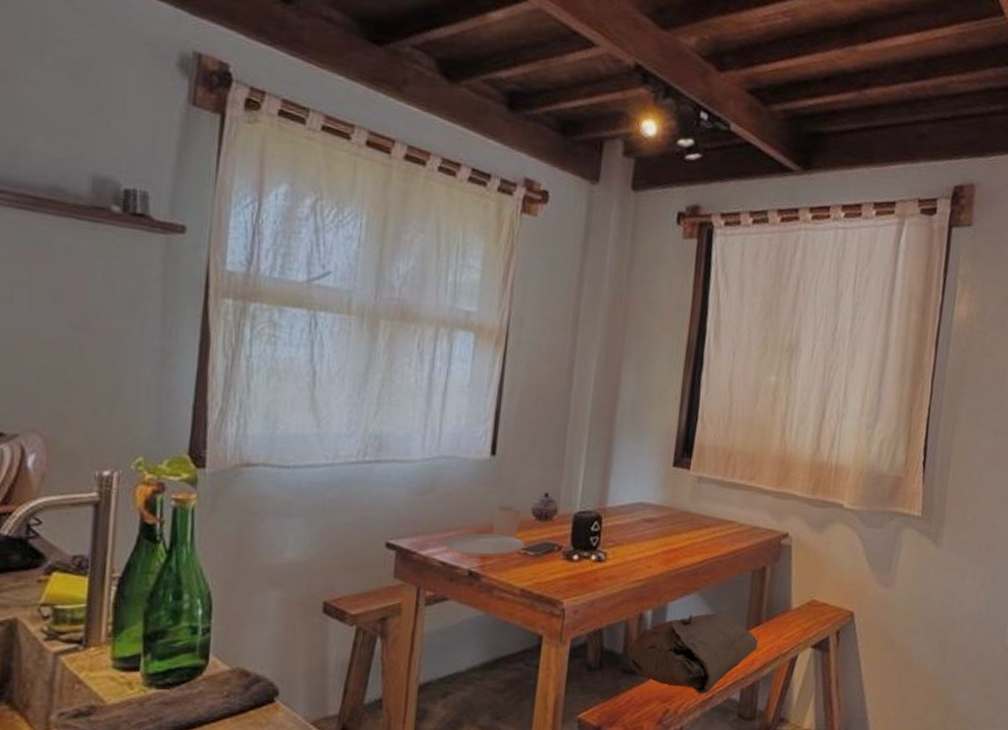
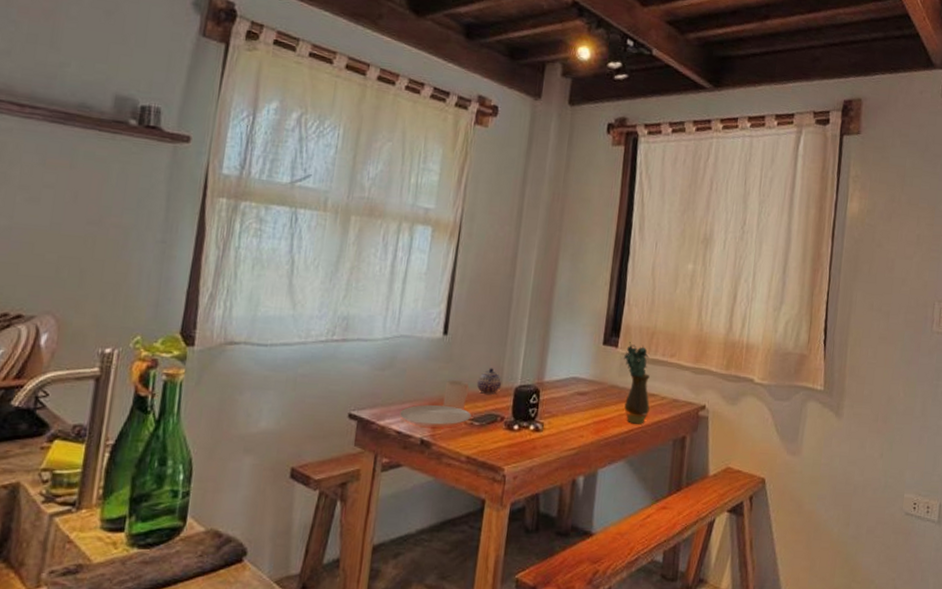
bag: present [627,613,760,694] -> none [561,479,681,556]
vase: none [697,463,726,554] -> present [624,342,650,424]

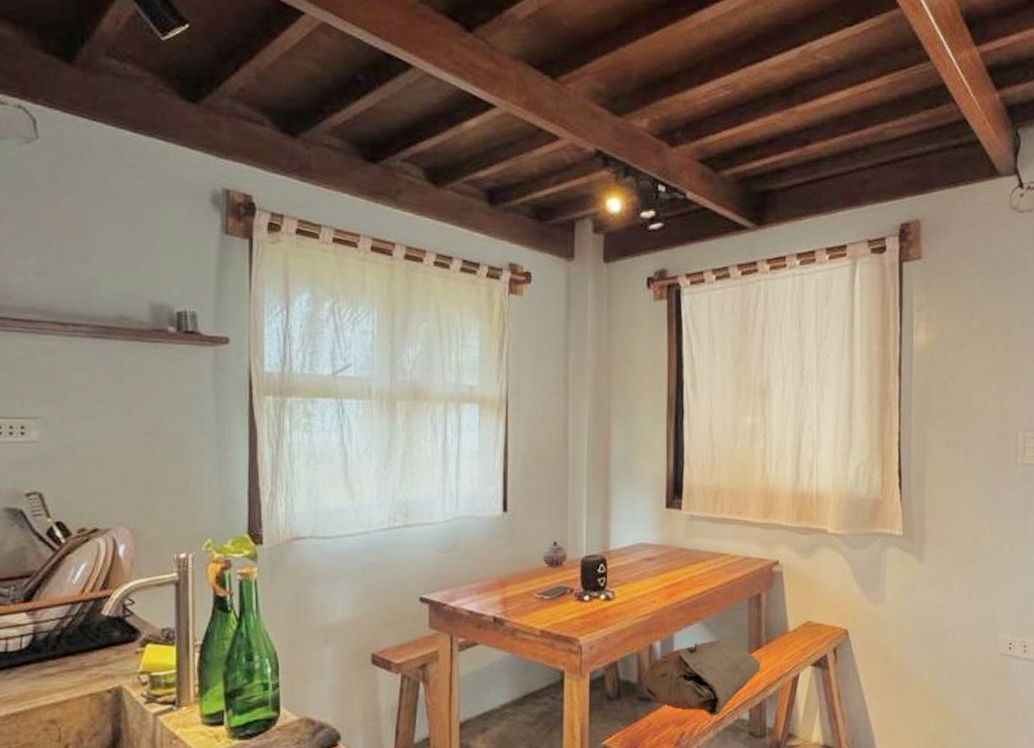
plate: present [399,404,471,429] -> none [470,582,541,606]
cup: present [443,380,470,410] -> none [511,556,536,585]
bag: none [561,479,681,556] -> present [642,639,762,716]
vase: present [624,342,650,424] -> none [689,503,721,585]

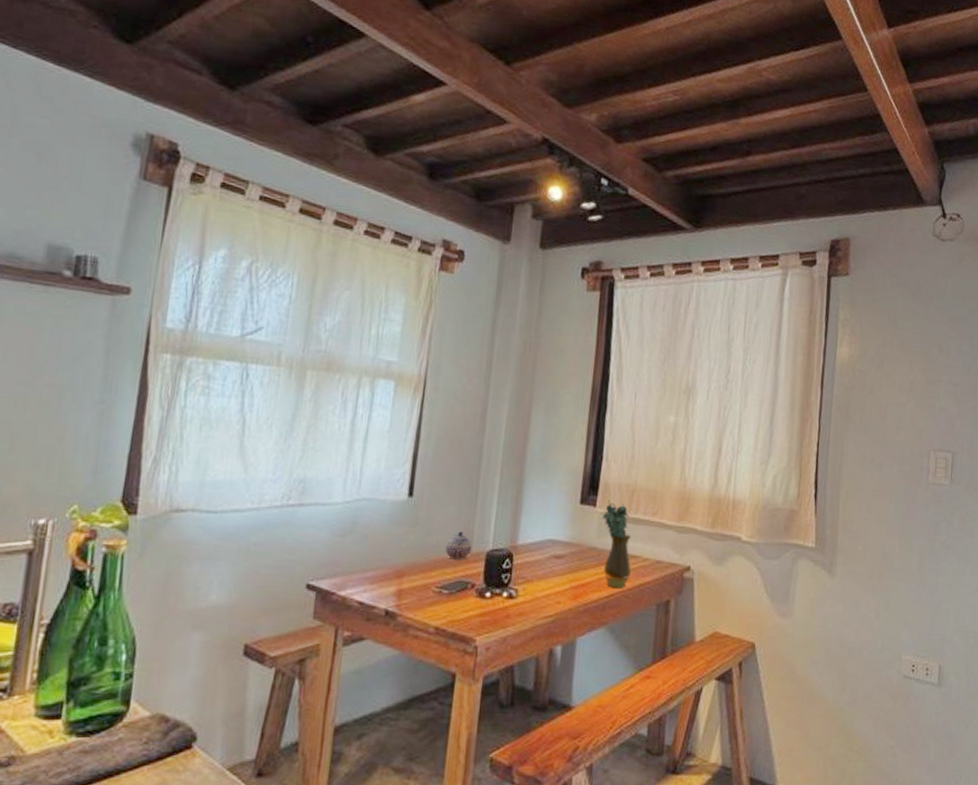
bag: present [642,639,762,716] -> none [538,647,666,729]
vase: none [689,503,721,585] -> present [603,500,631,588]

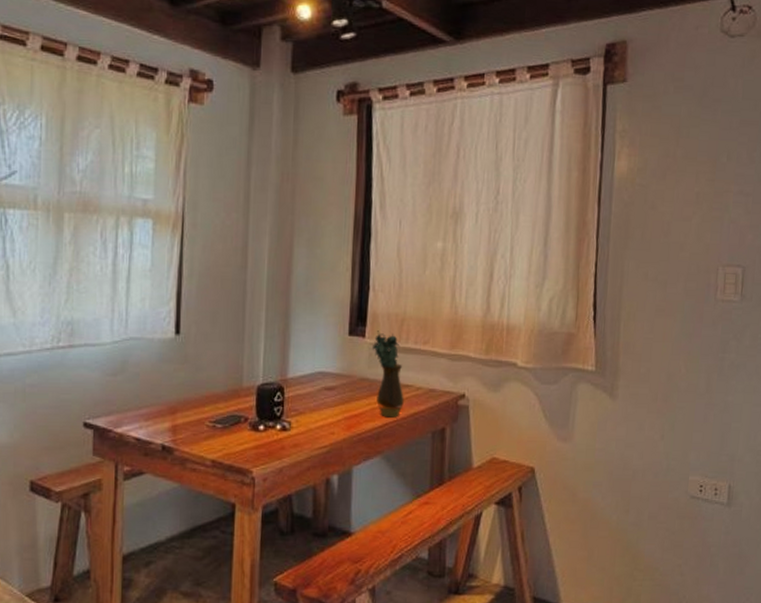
teapot: present [445,531,473,560] -> none [215,367,243,395]

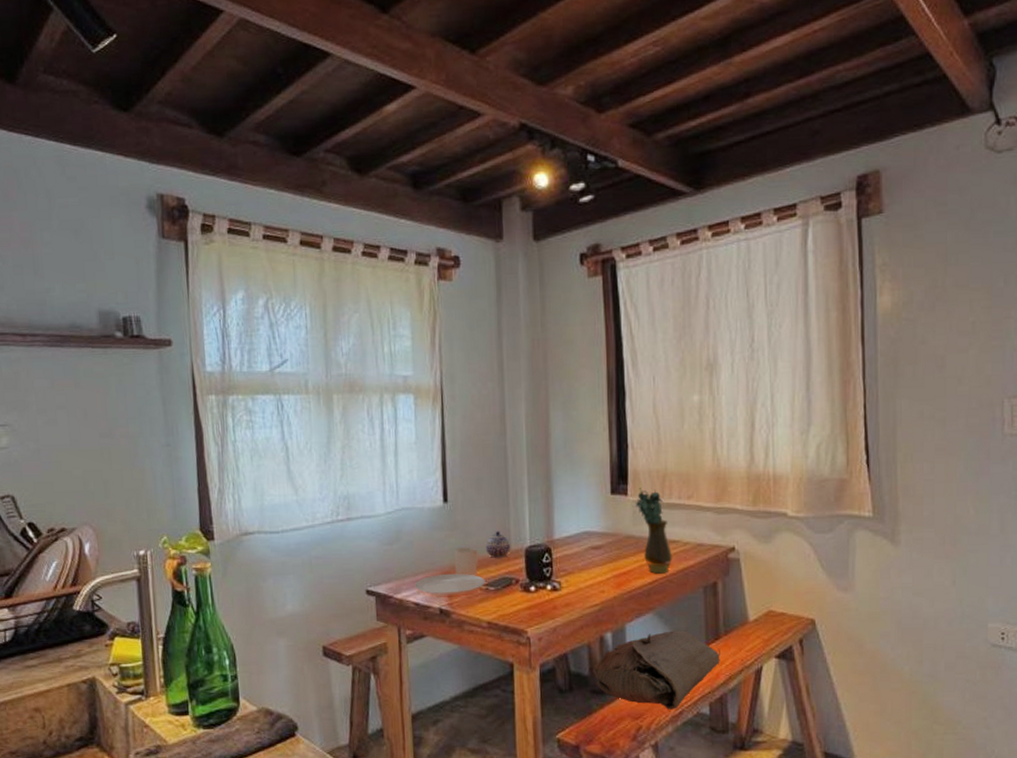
plate: none [137,408,213,433] -> present [414,573,485,597]
cup: none [182,382,208,413] -> present [454,547,479,576]
teapot: none [215,367,243,395] -> present [485,531,511,558]
bag: none [317,475,444,554] -> present [594,630,722,710]

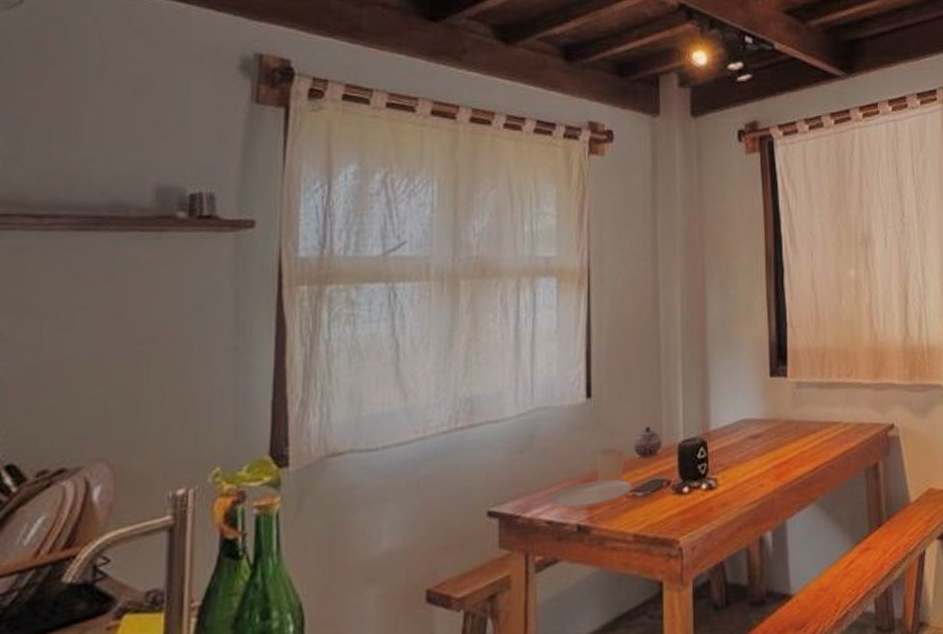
bag: present [594,630,722,710] -> none [753,520,885,613]
vase: present [636,488,672,574] -> none [796,368,833,460]

